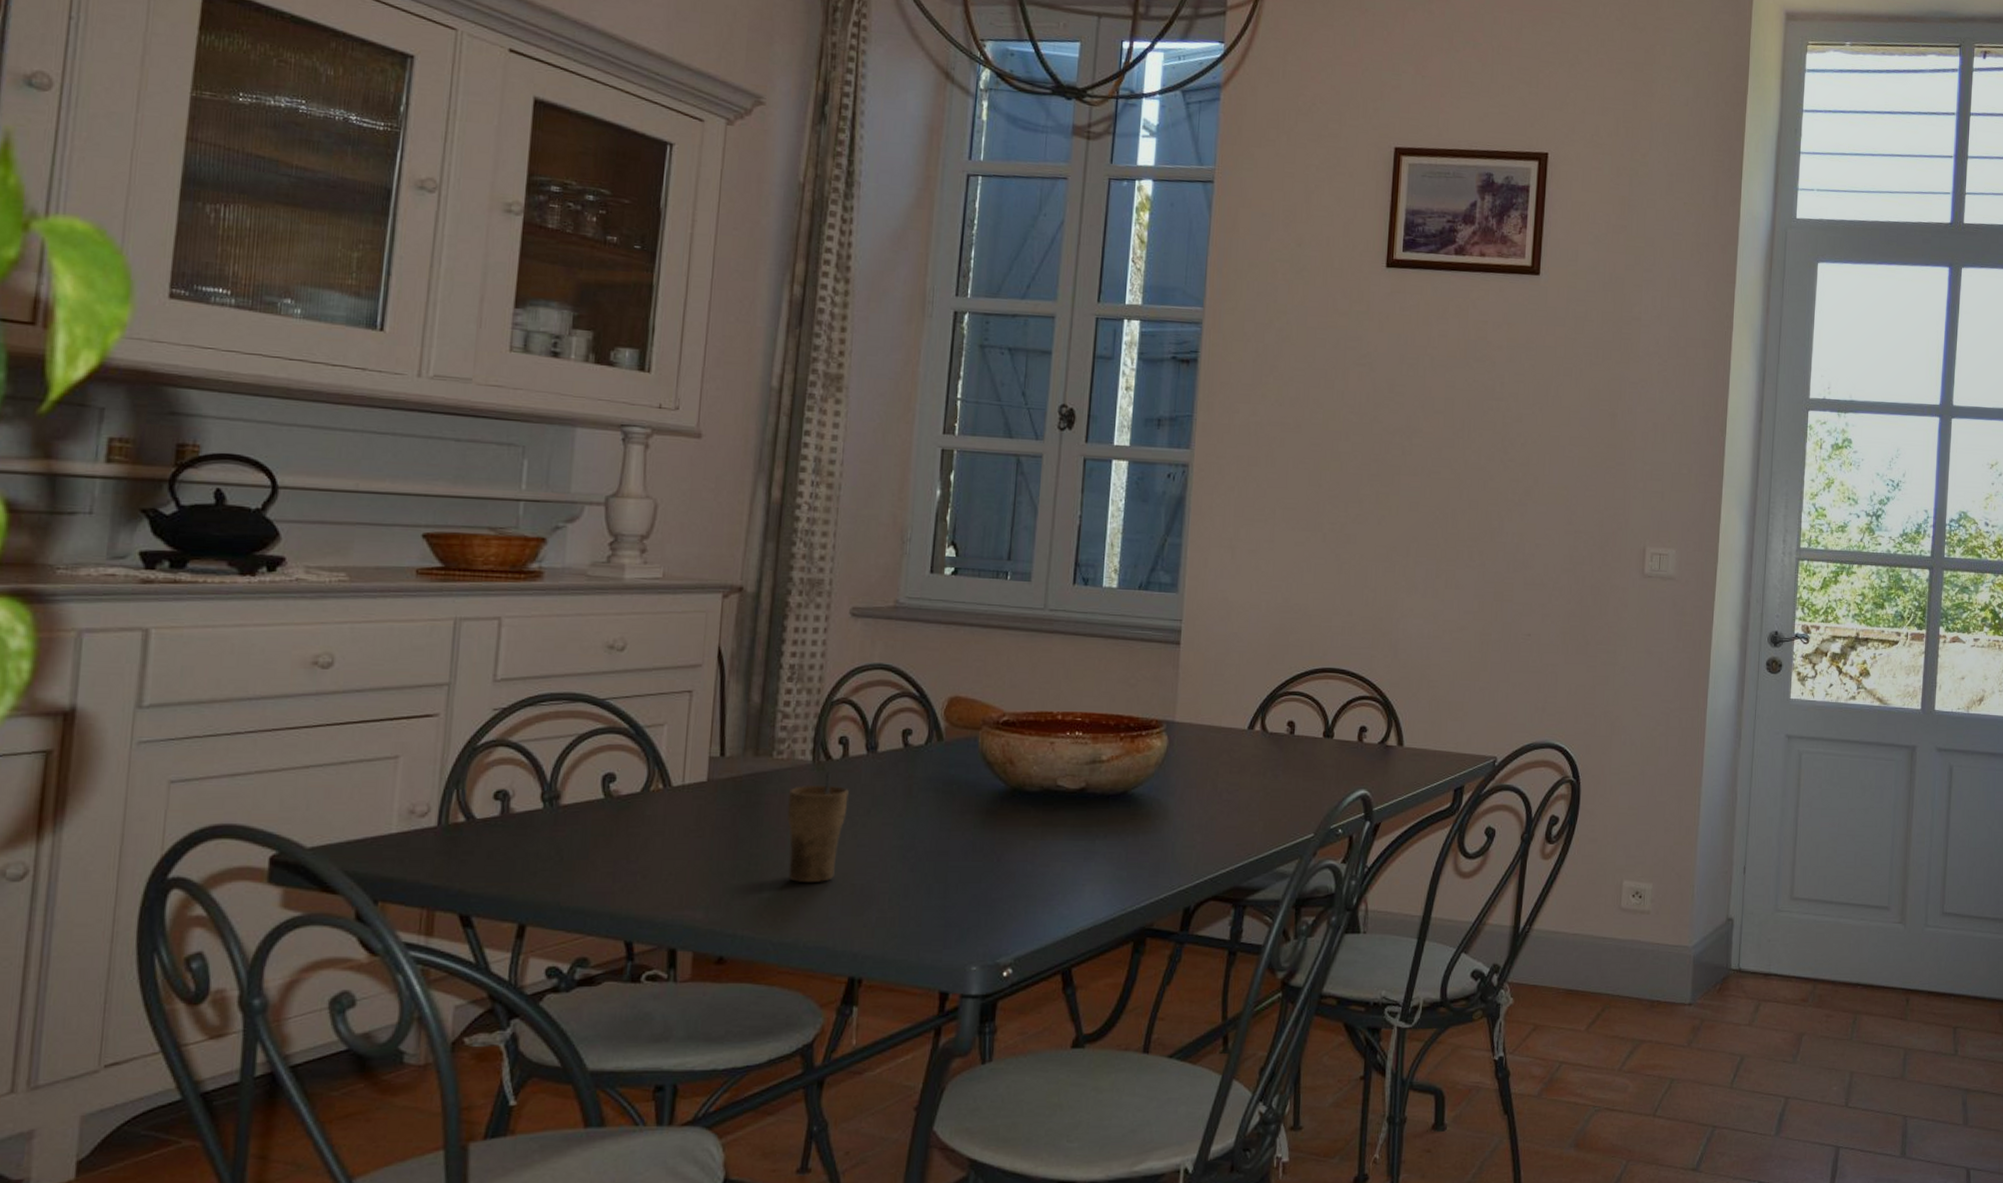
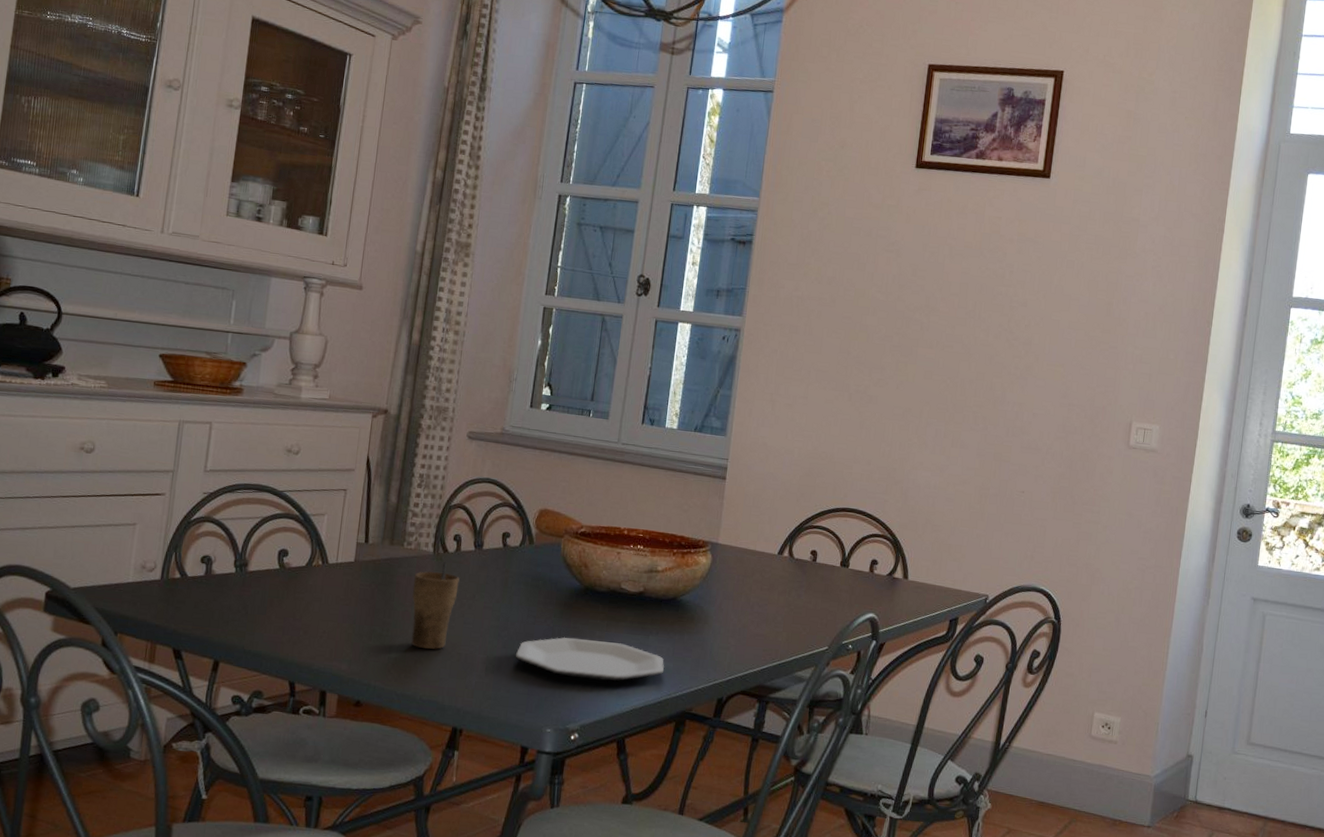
plate: none [926,851,1117,900] -> present [515,636,664,681]

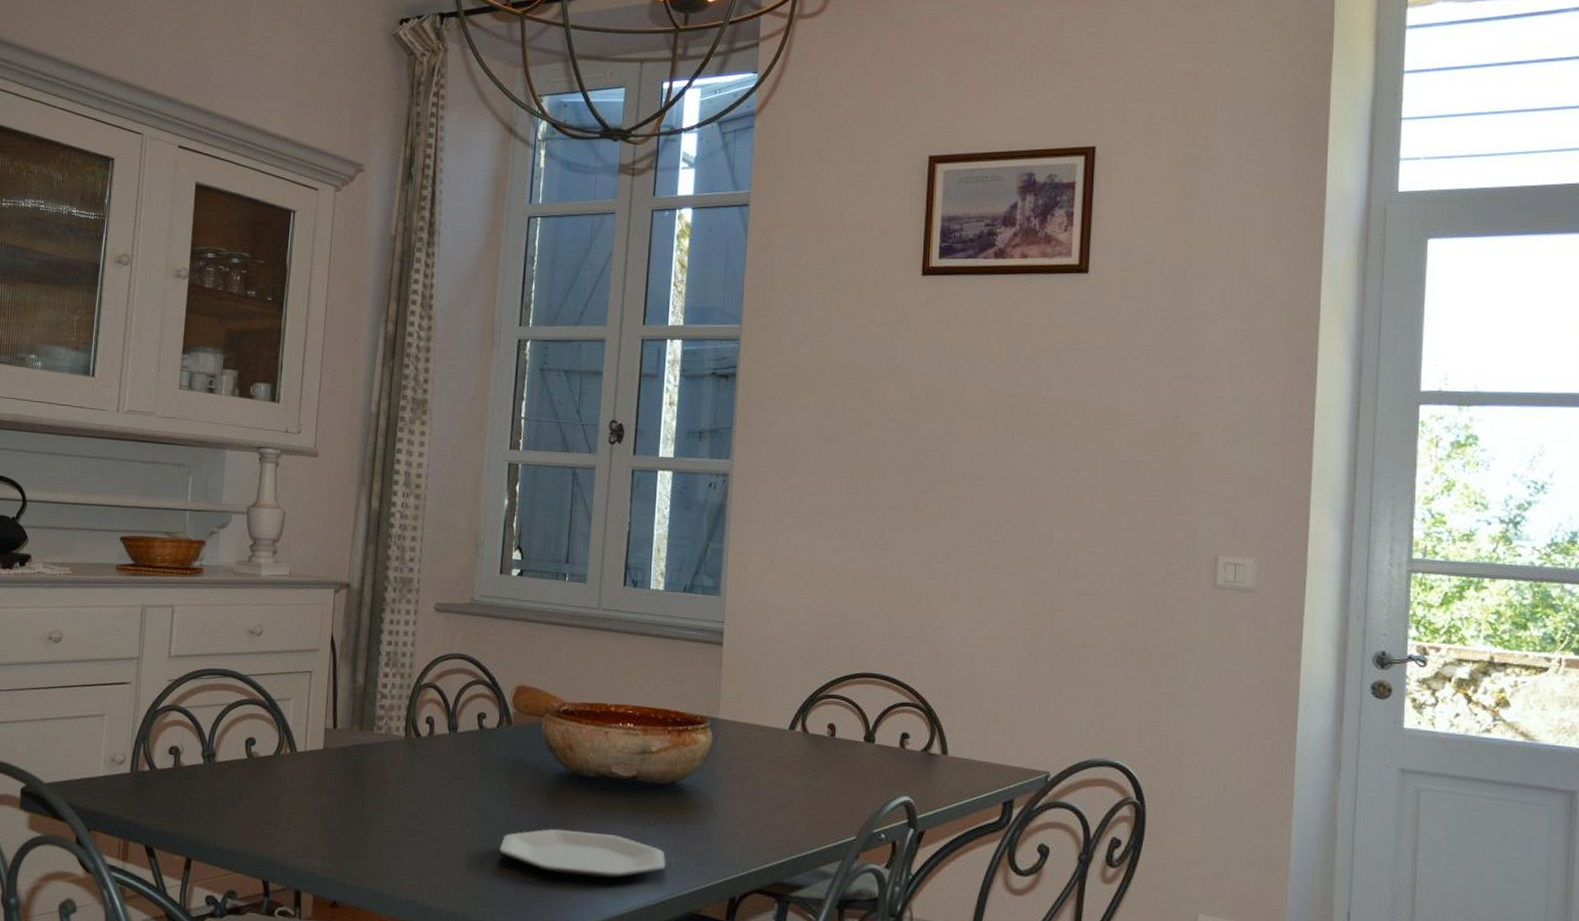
cup: present [411,562,460,649] -> none [385,747,434,844]

